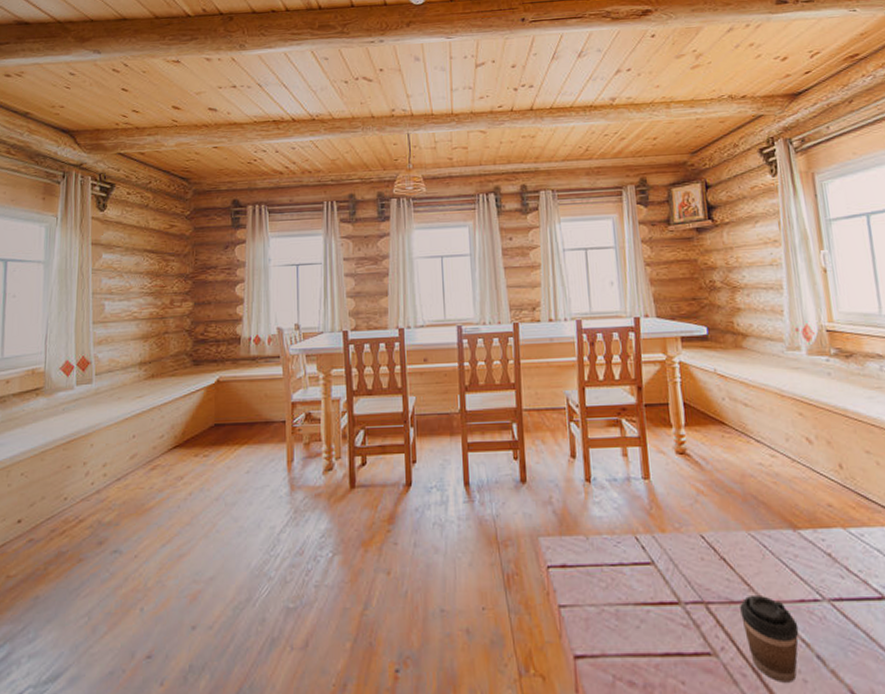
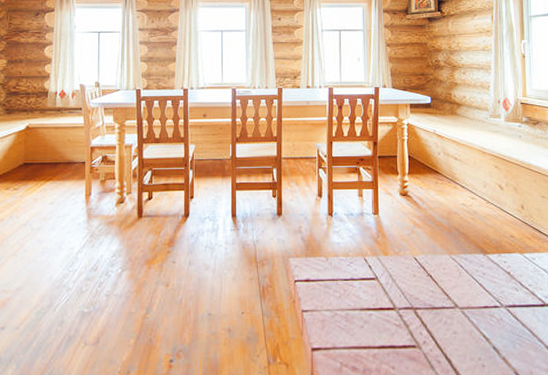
coffee cup: present [740,596,799,683] -> none [440,303,482,367]

